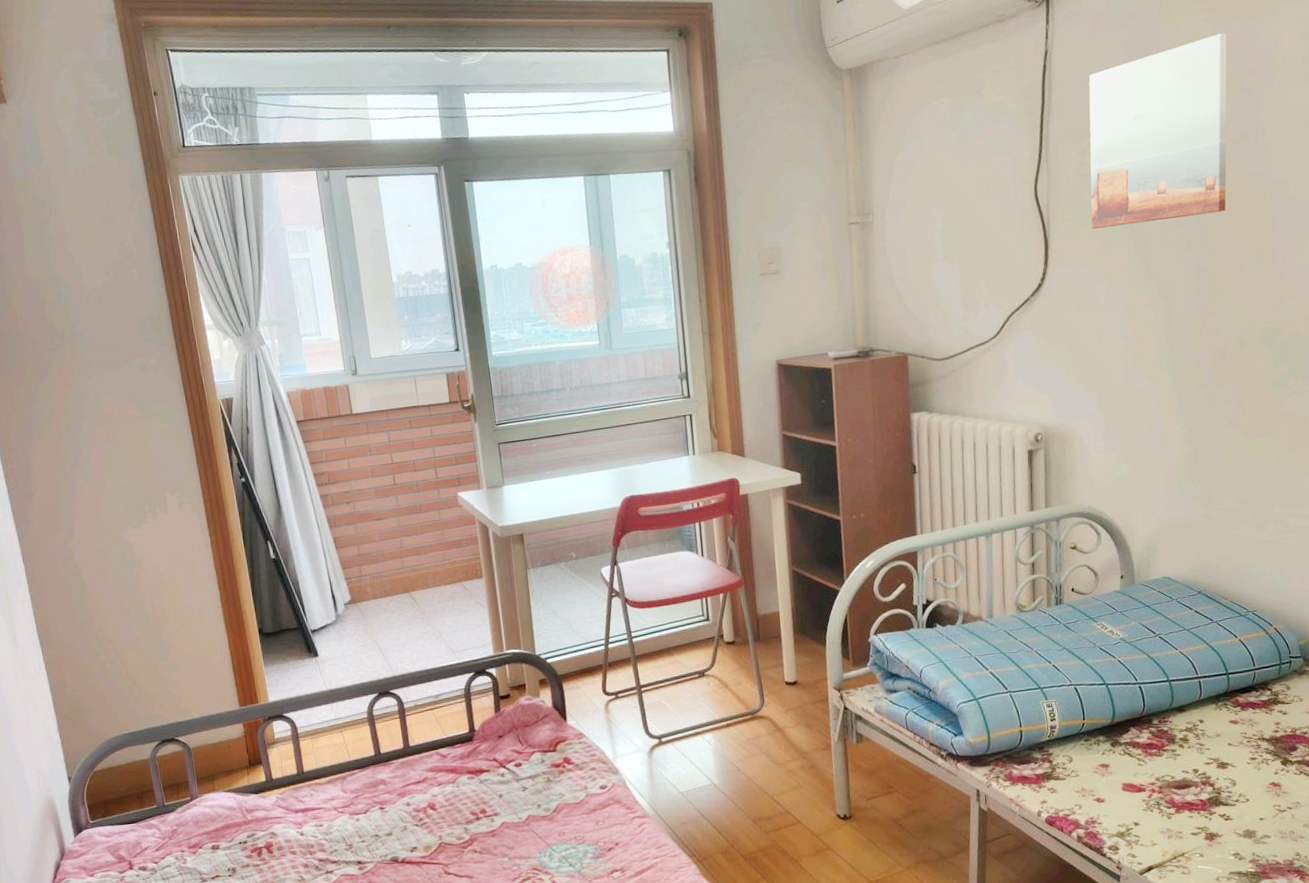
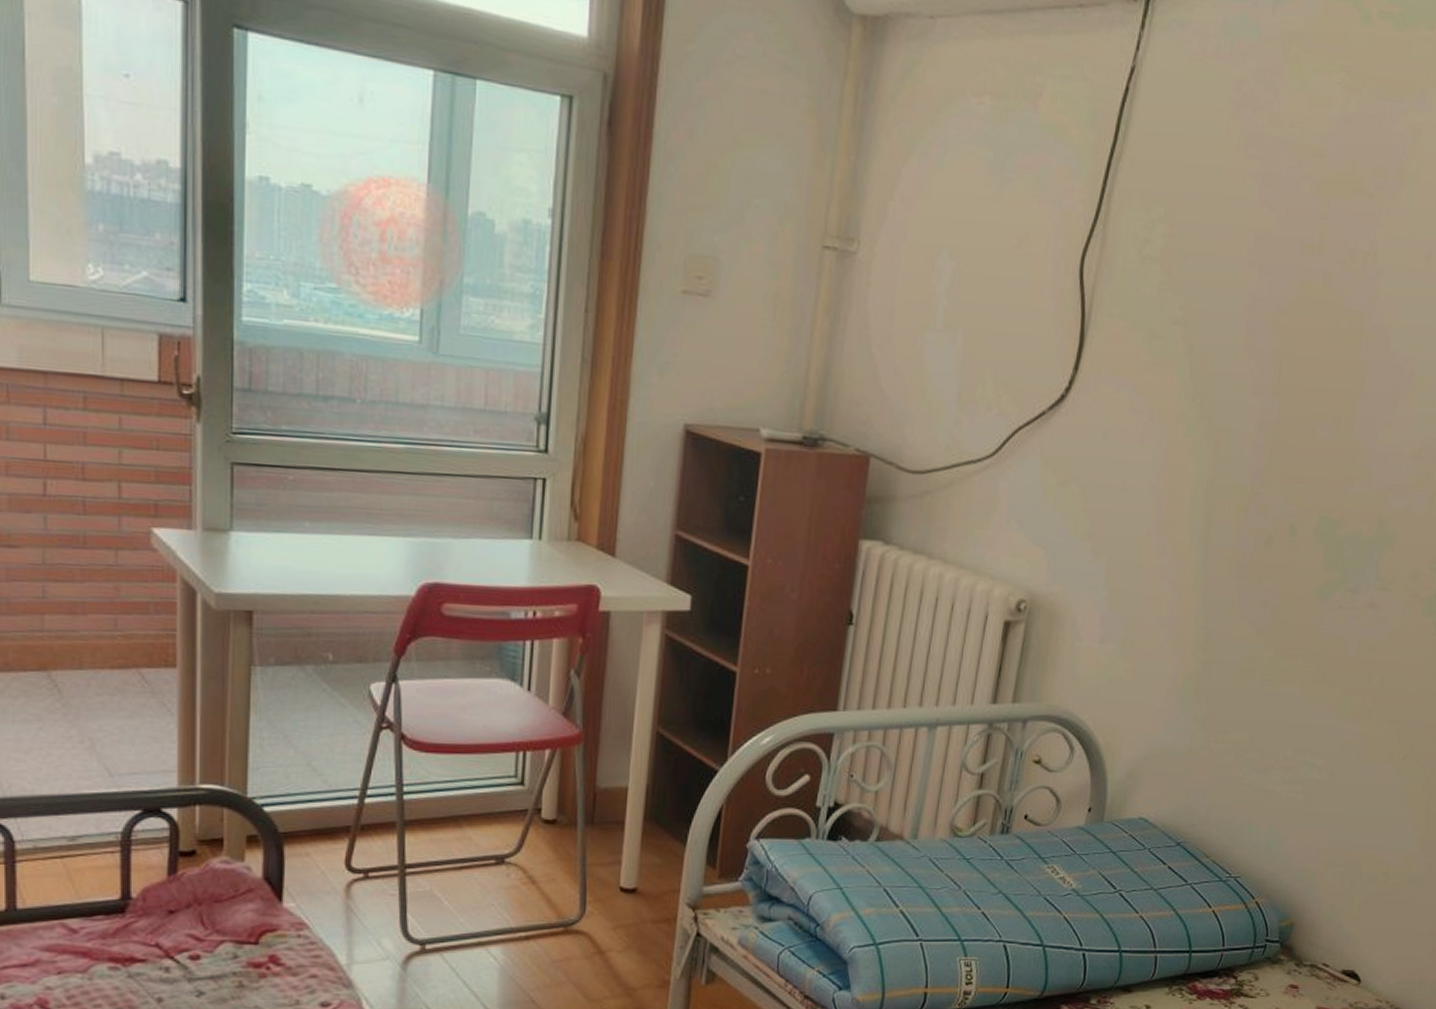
wall art: present [1089,33,1227,229] -> none [1142,107,1360,352]

